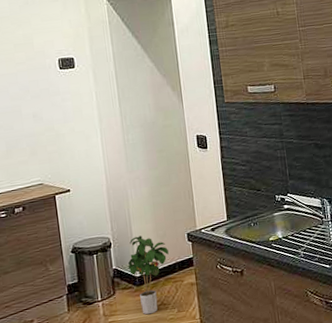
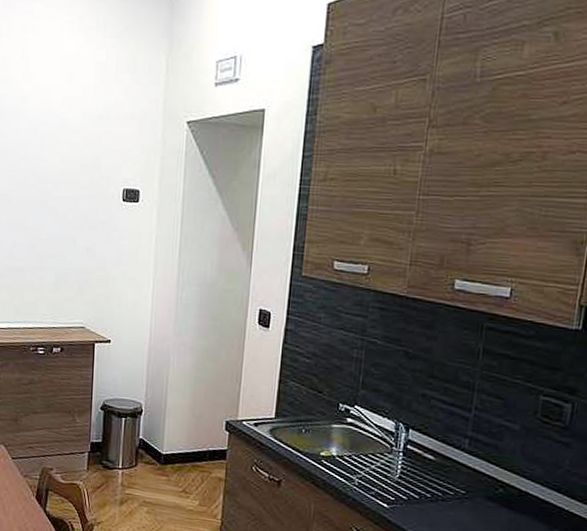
potted plant: present [128,235,169,315] -> none [155,409,202,499]

